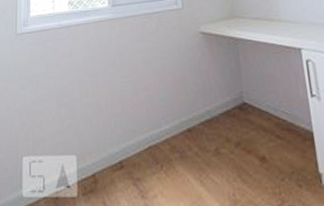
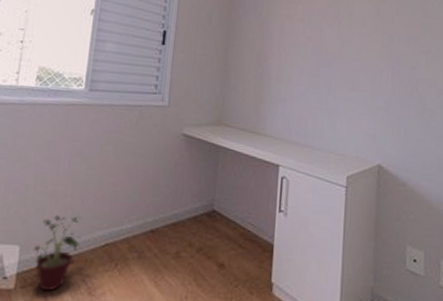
potted plant: none [87,122,127,196] -> present [33,215,81,290]

